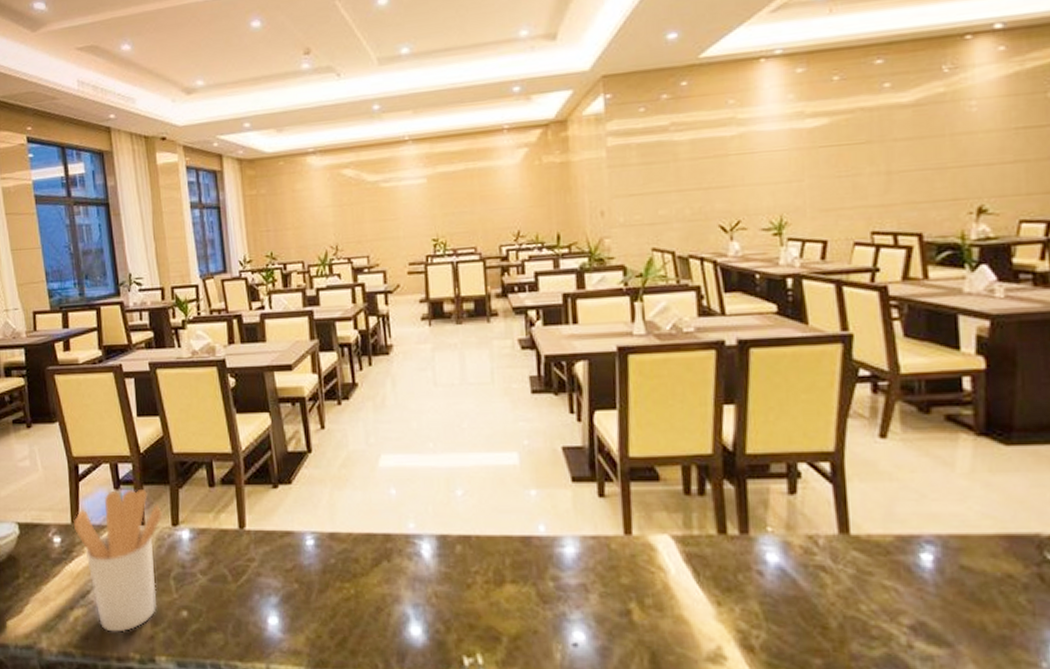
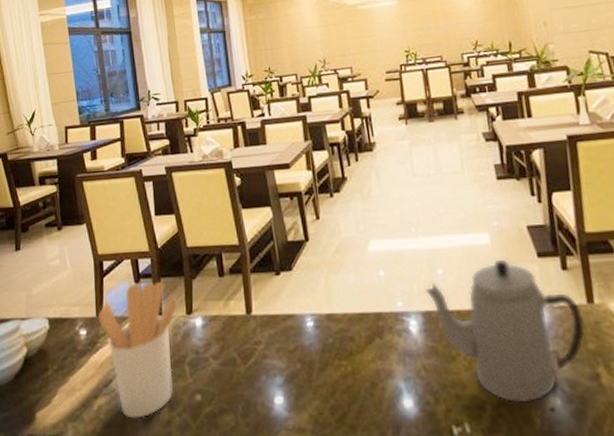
teapot: none [441,482,619,637] -> present [425,259,585,403]

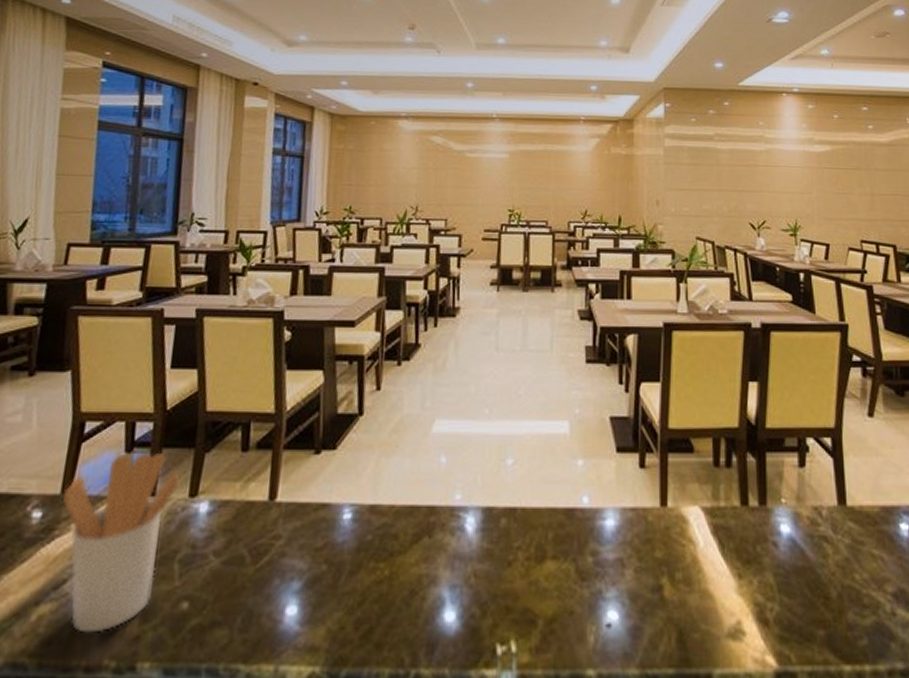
teapot: present [425,259,585,403] -> none [489,451,654,618]

